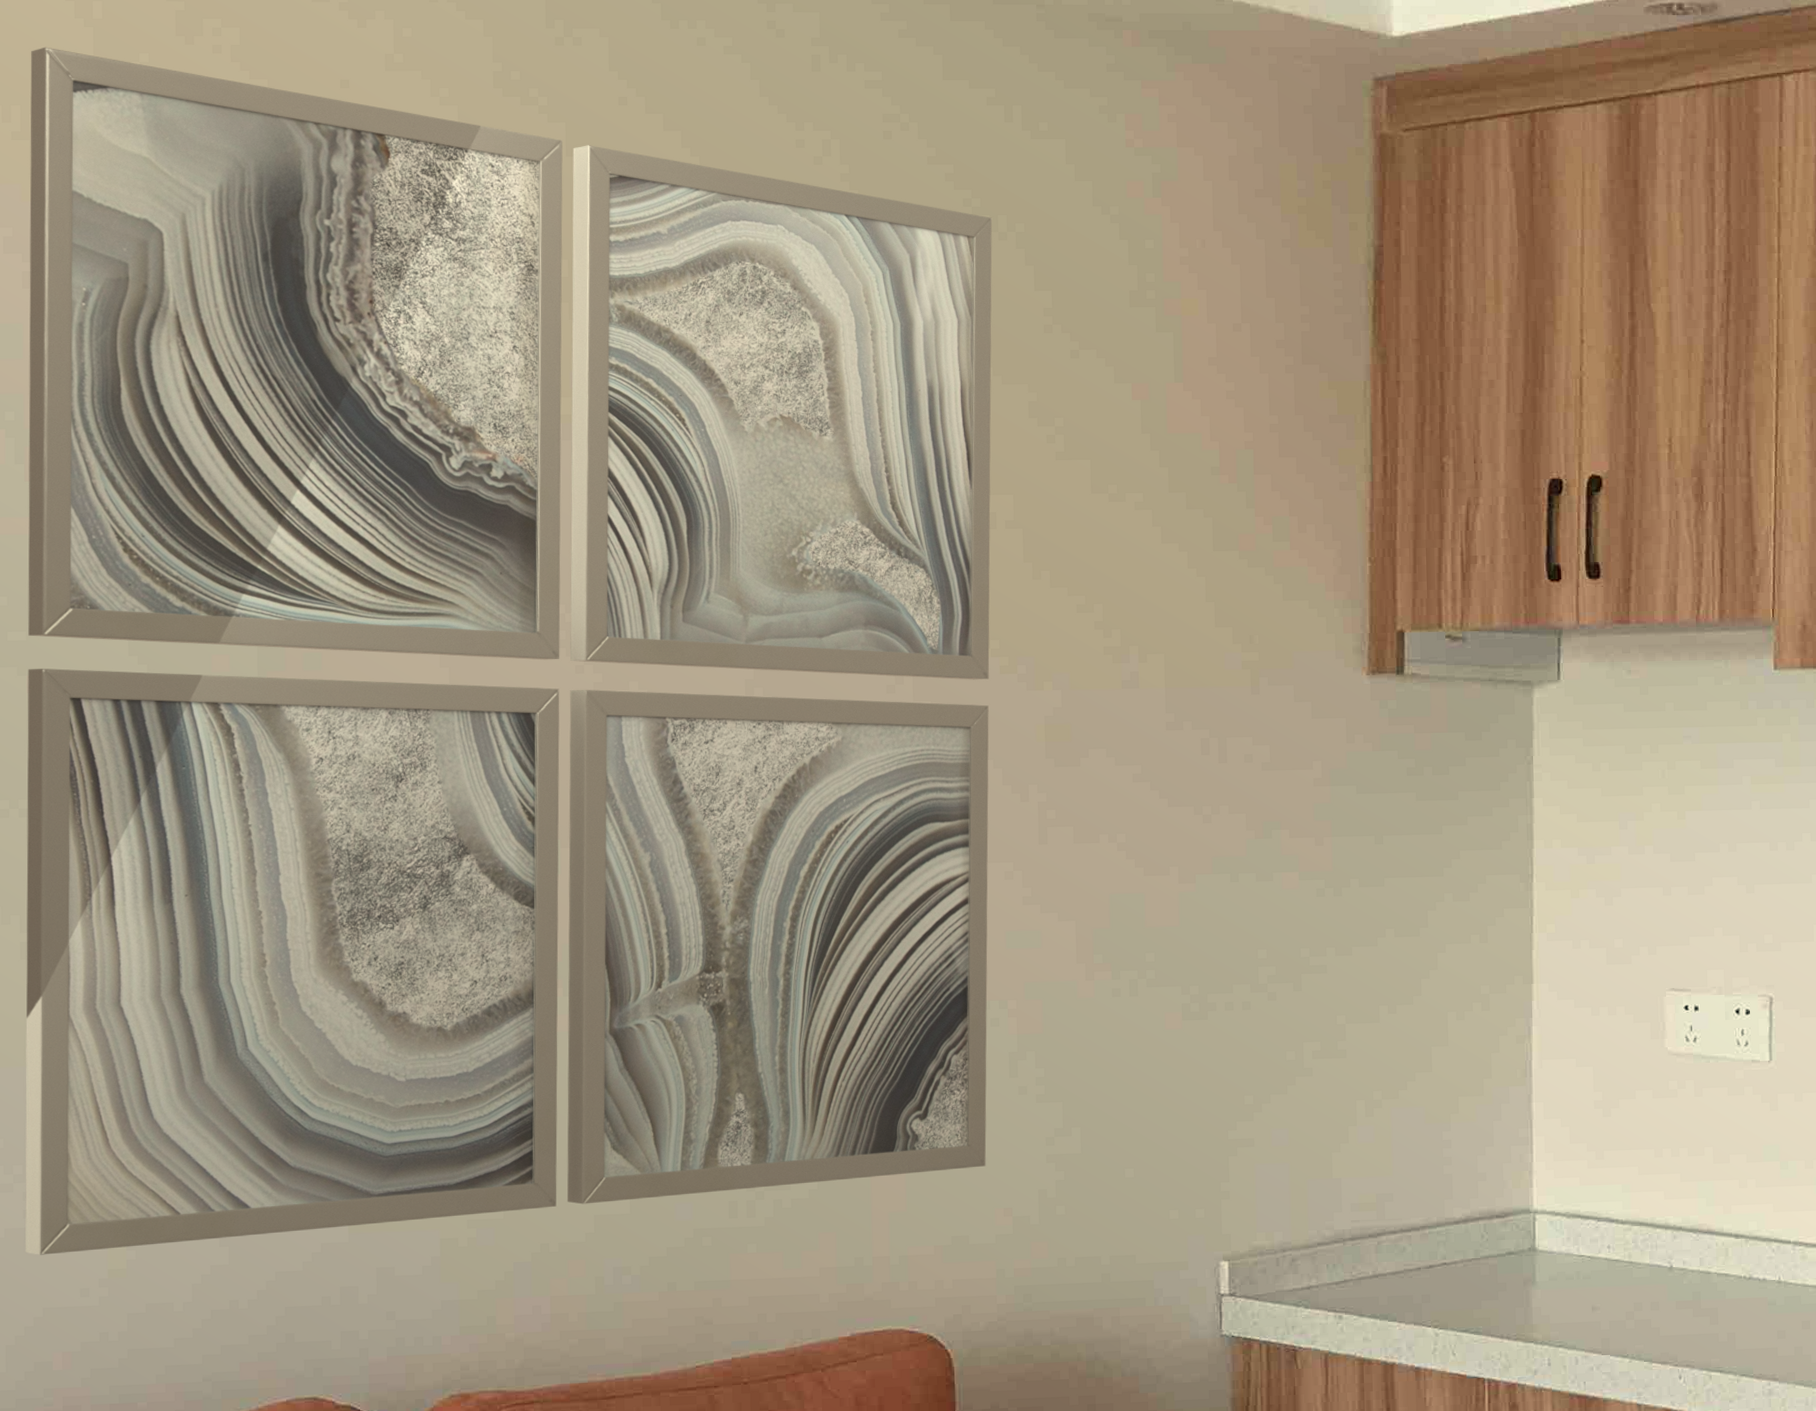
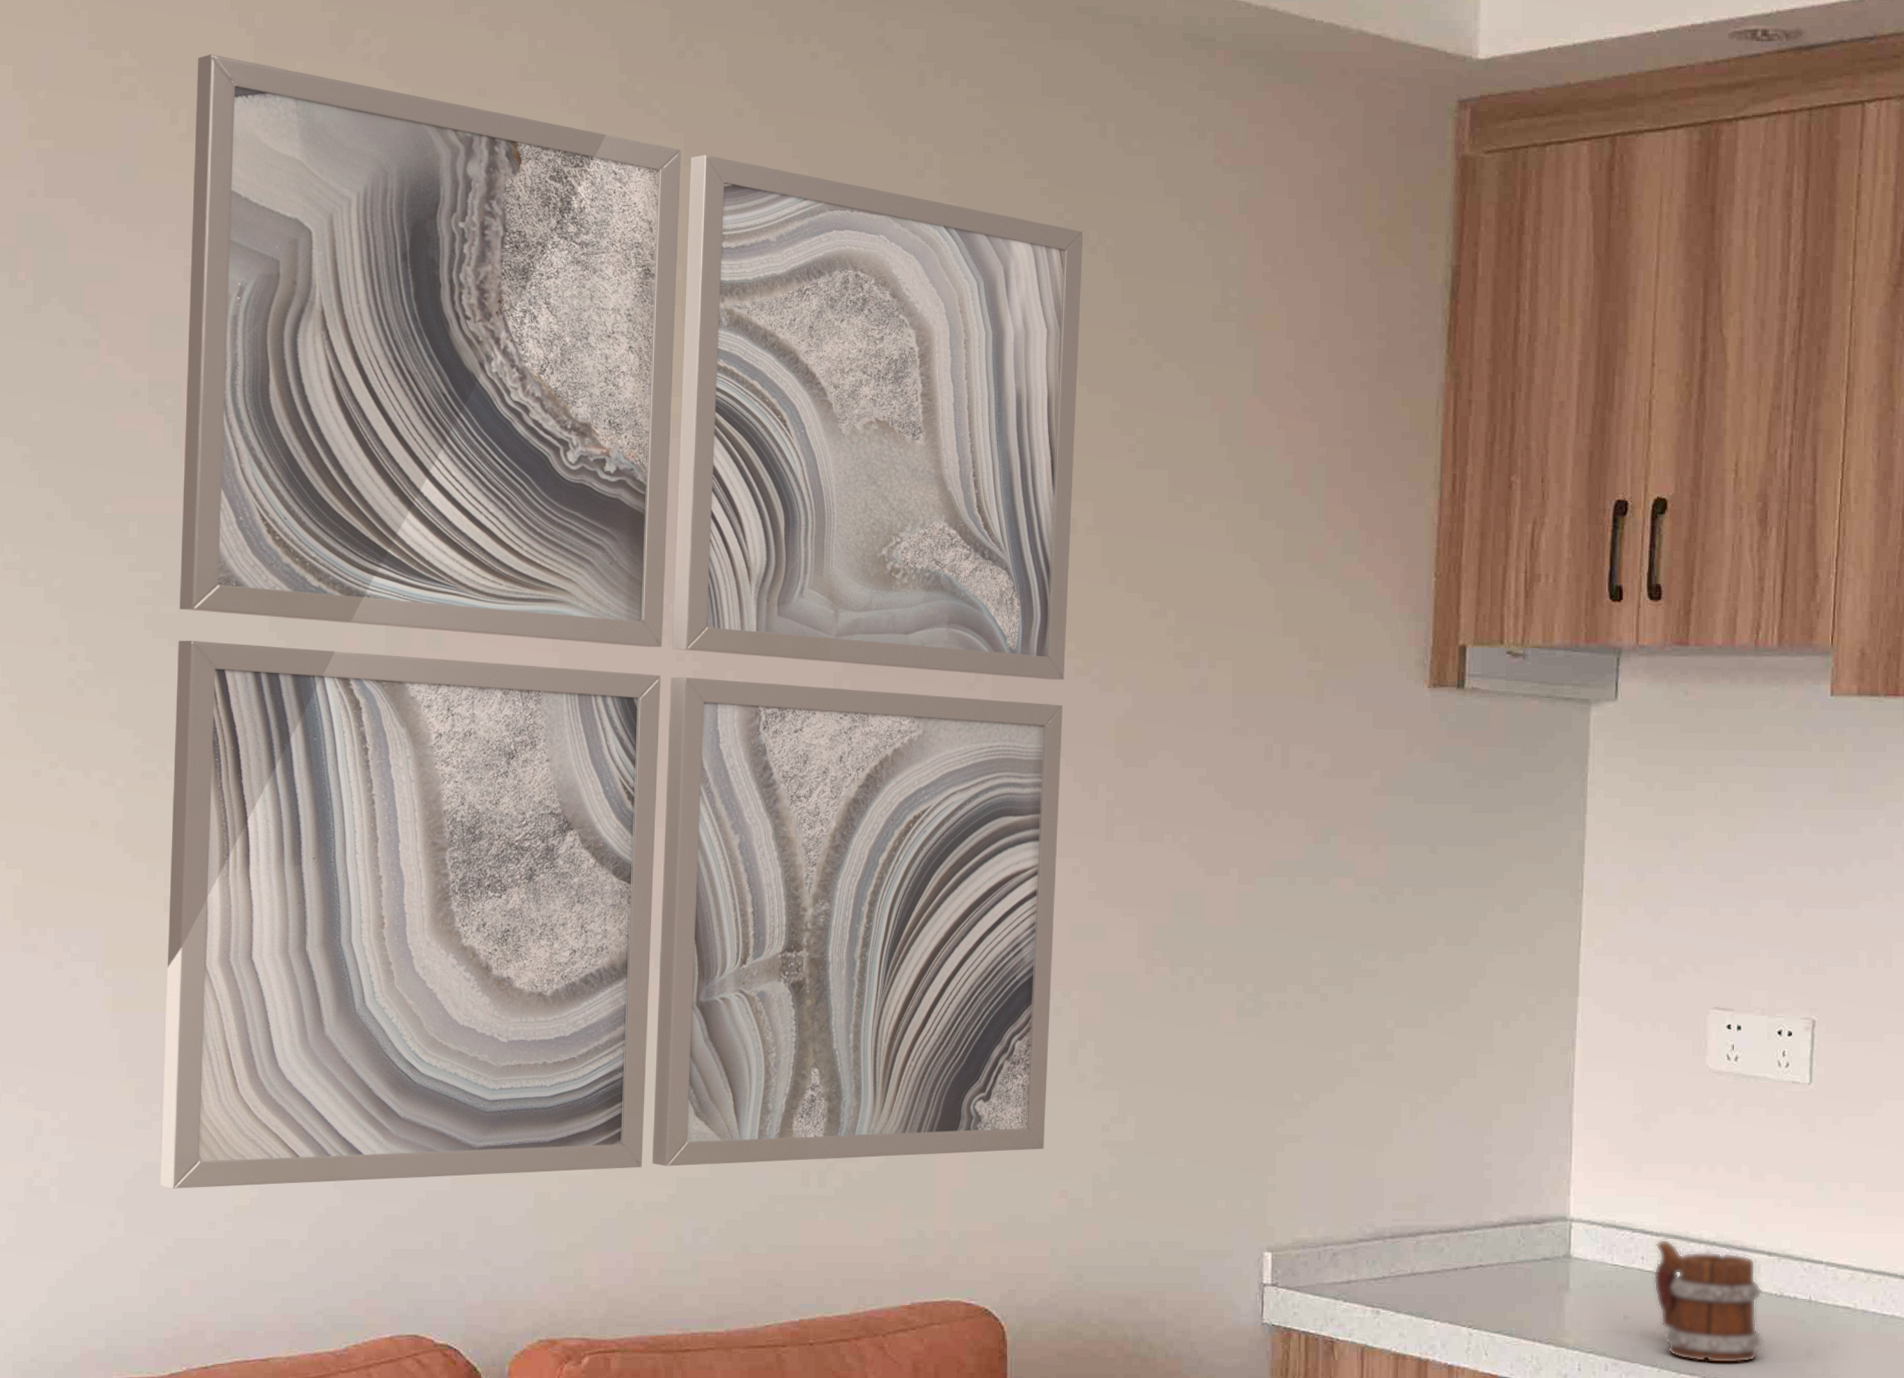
mug: none [1620,1226,1735,1351] -> present [1653,1239,1764,1364]

